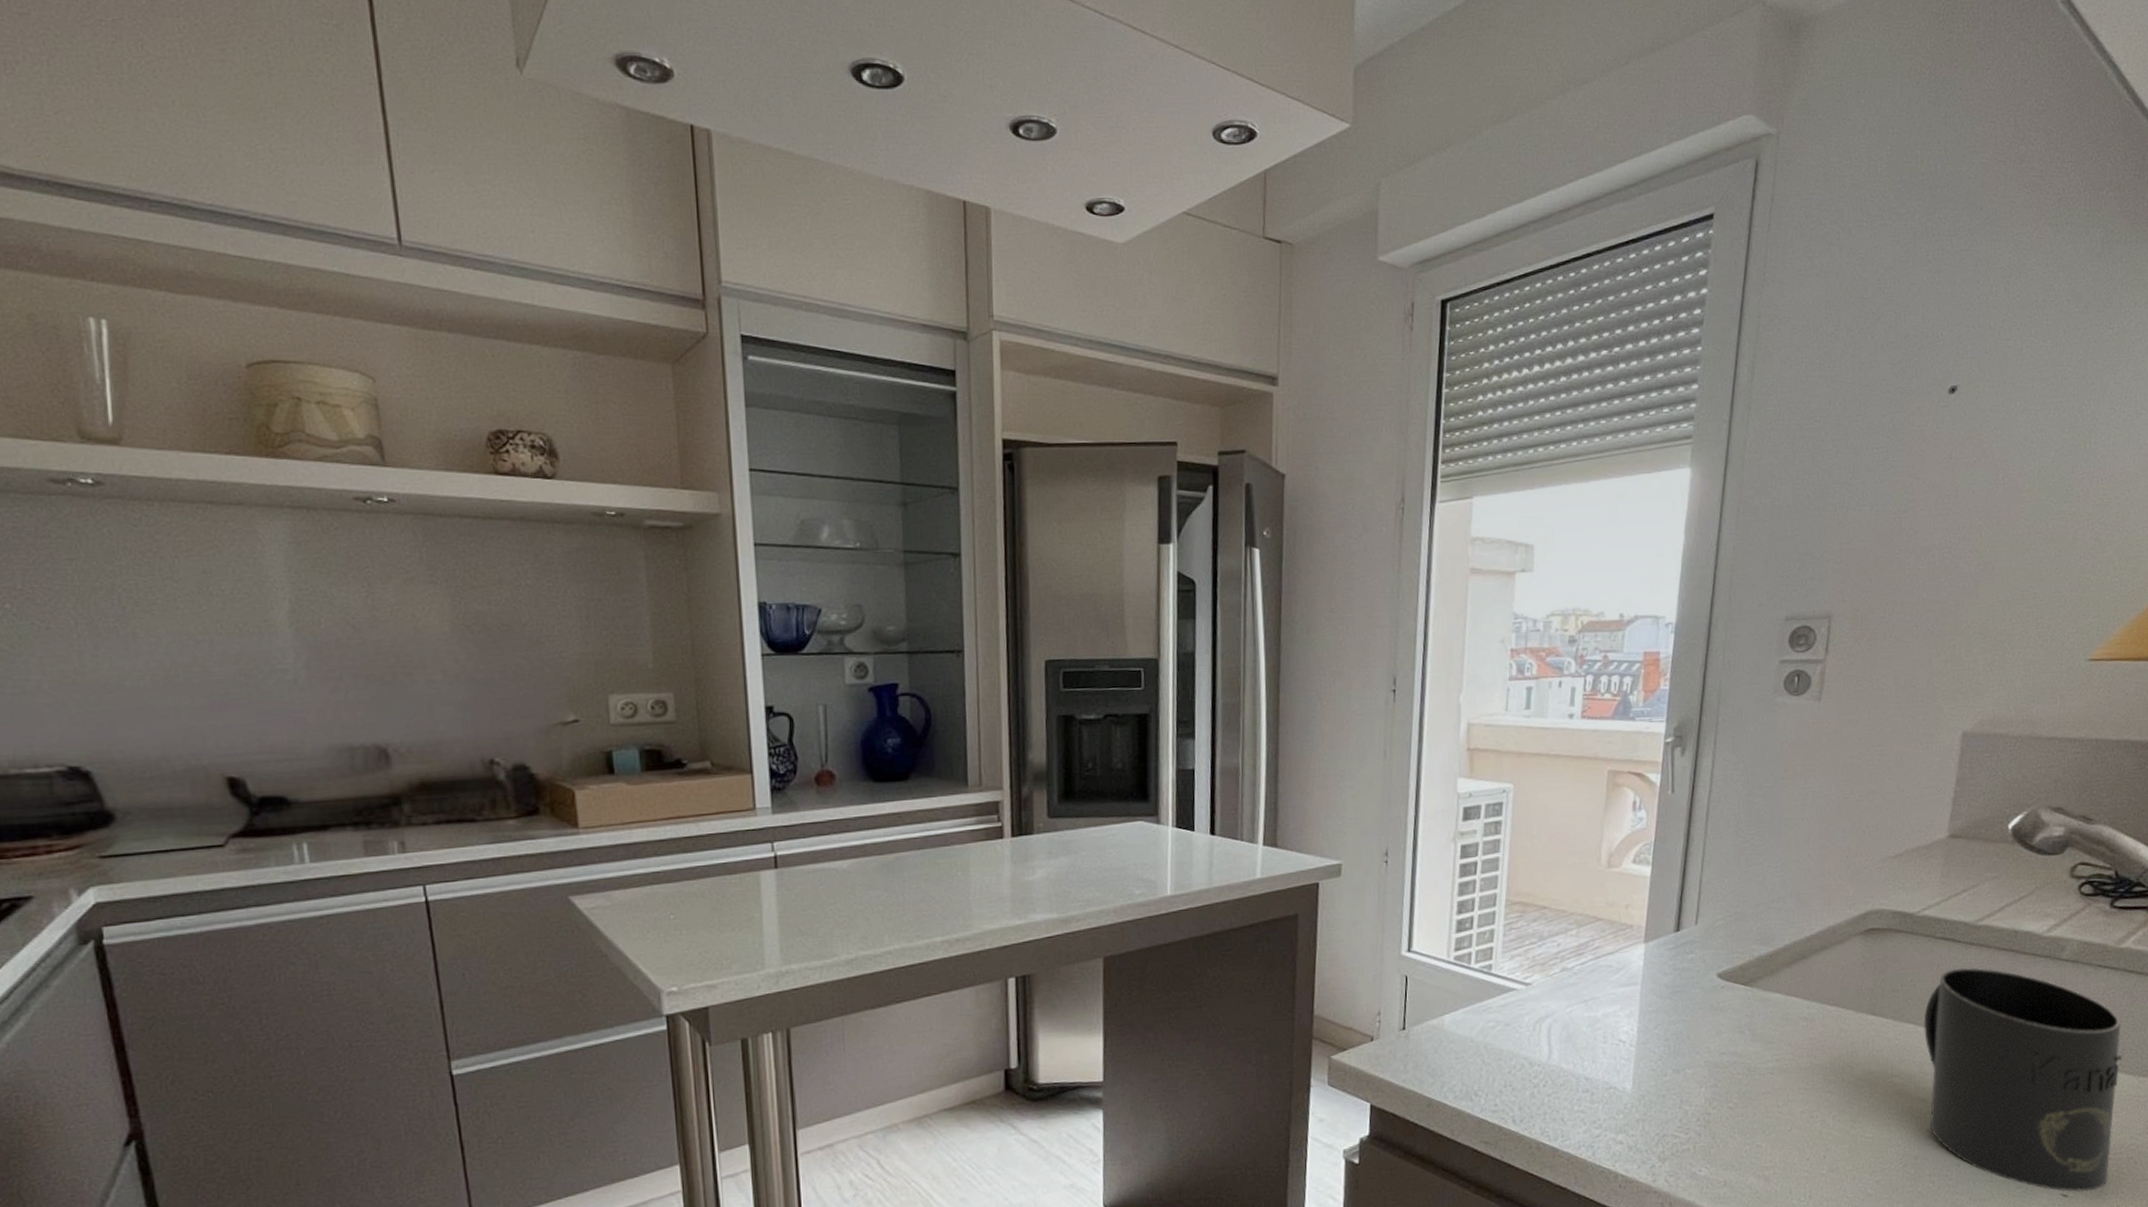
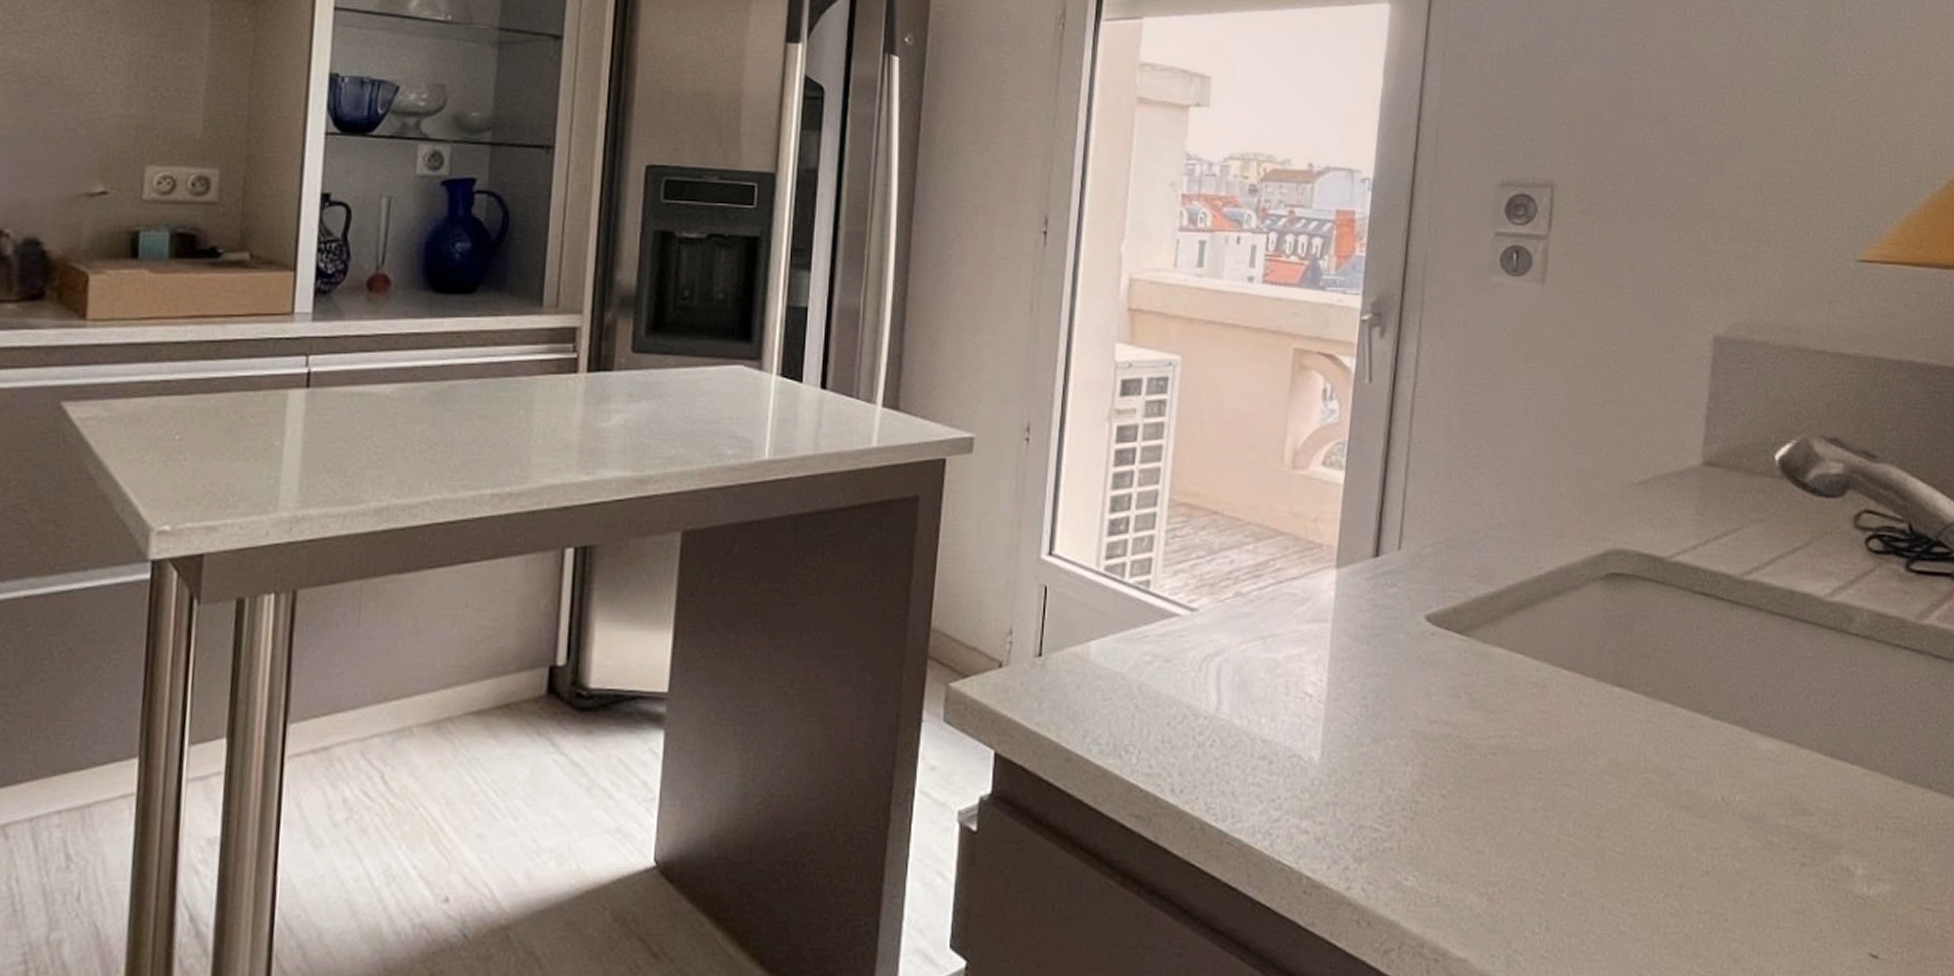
mug: present [1924,967,2122,1192] -> none [1682,633,1935,953]

